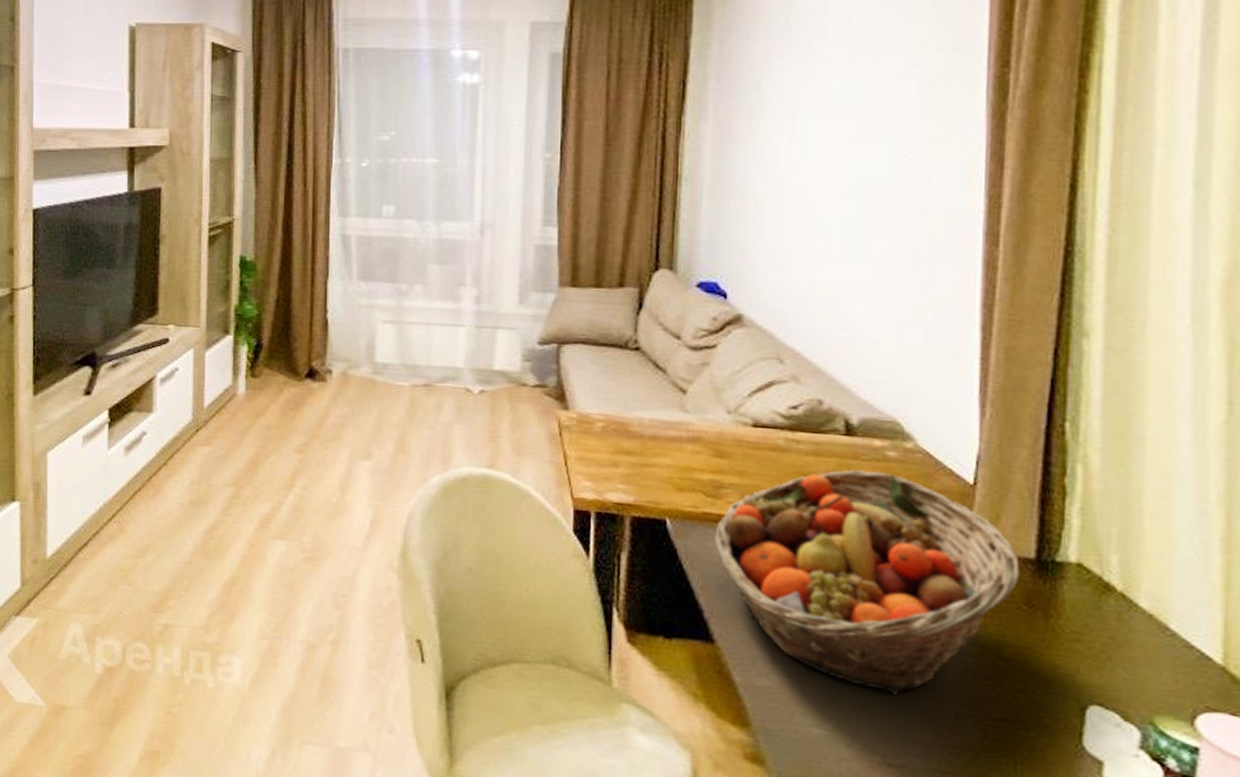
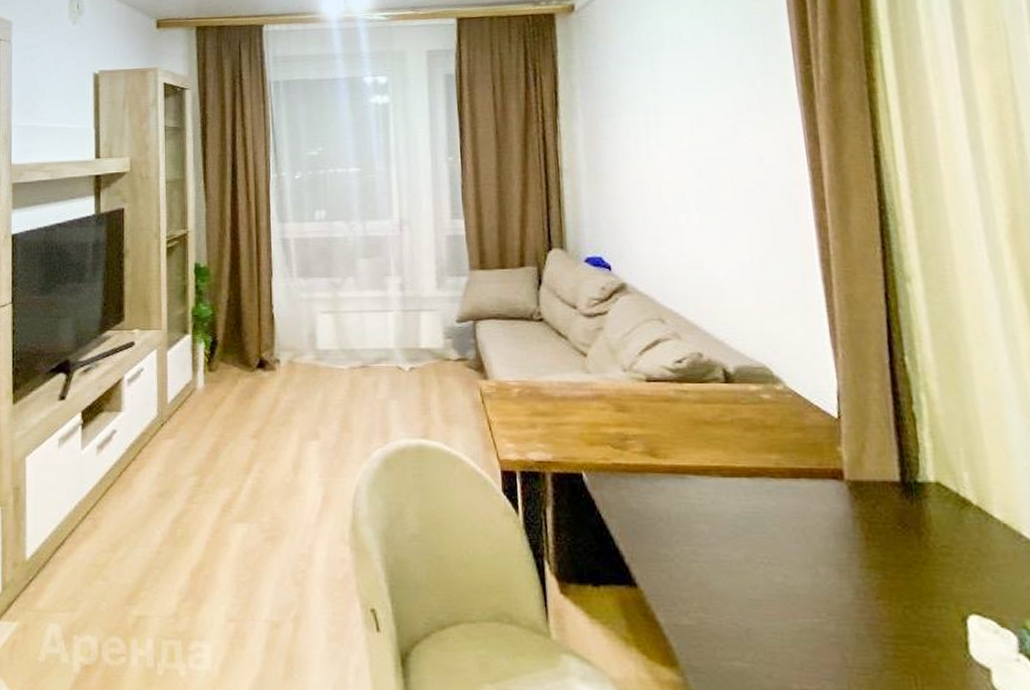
fruit basket: present [714,469,1020,696] -> none [625,413,890,623]

